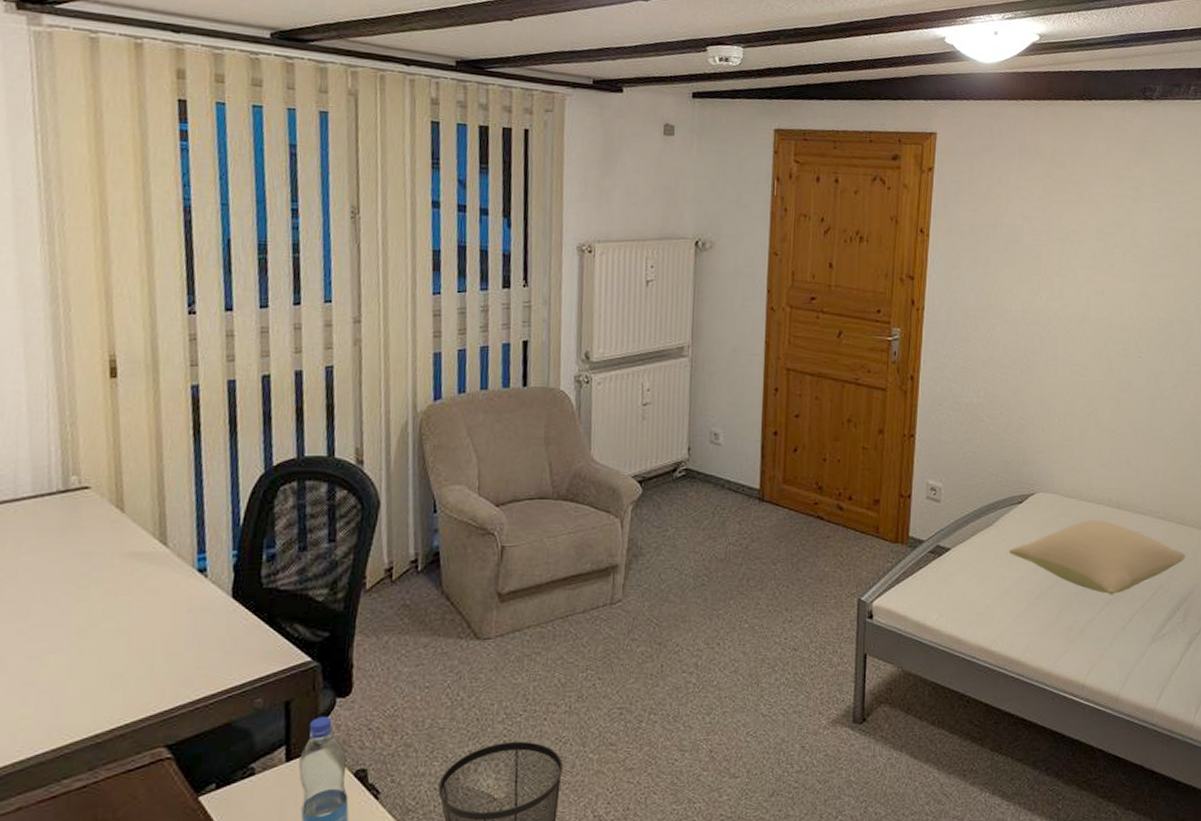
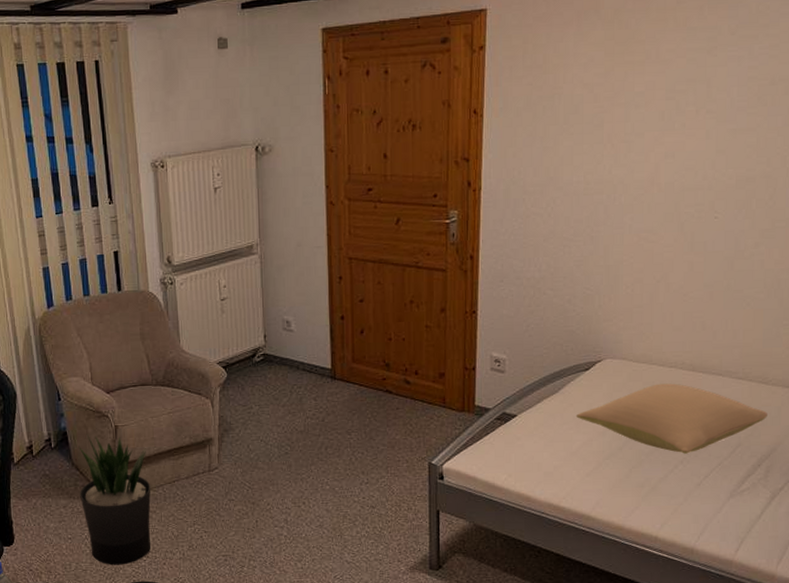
planter: none [446,555,539,722] -> present [78,433,151,565]

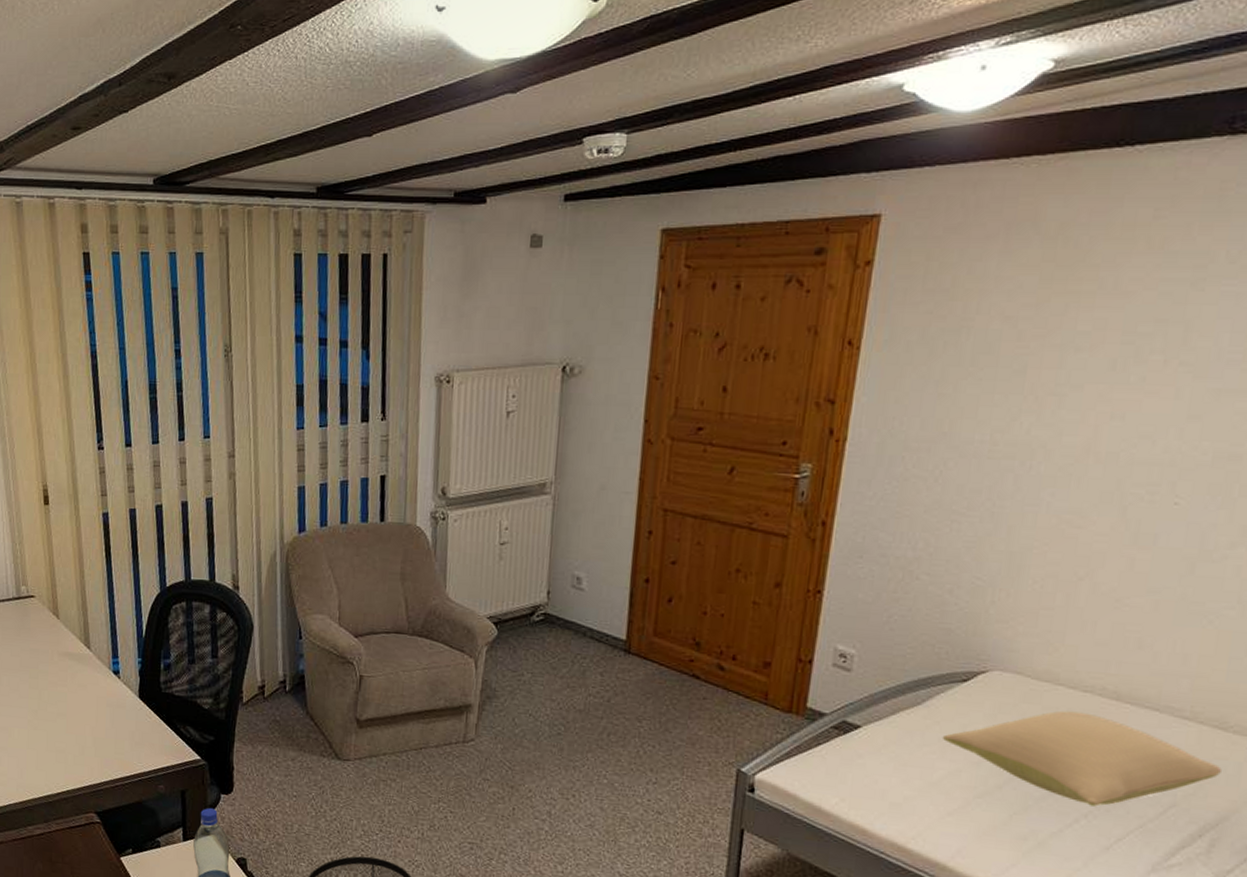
planter: present [78,433,151,565] -> none [311,680,394,836]

